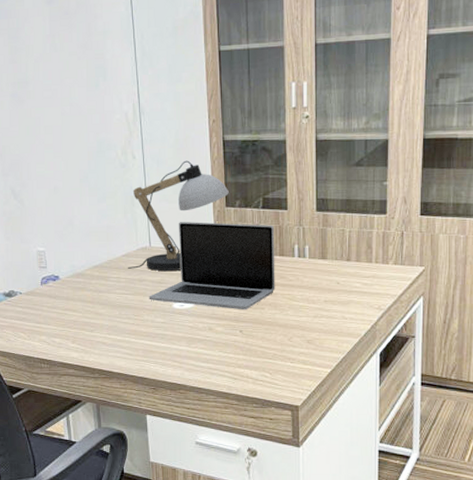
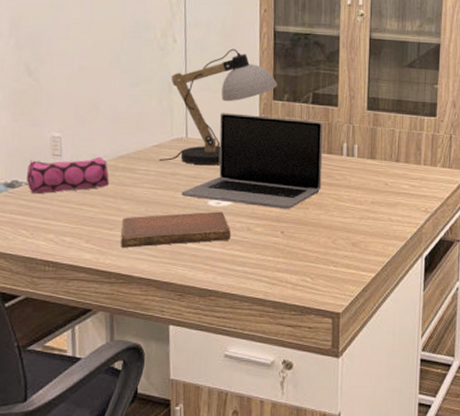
pencil case: none [20,267,87,301] -> present [26,157,109,194]
notebook: none [101,313,194,347] -> present [121,211,230,248]

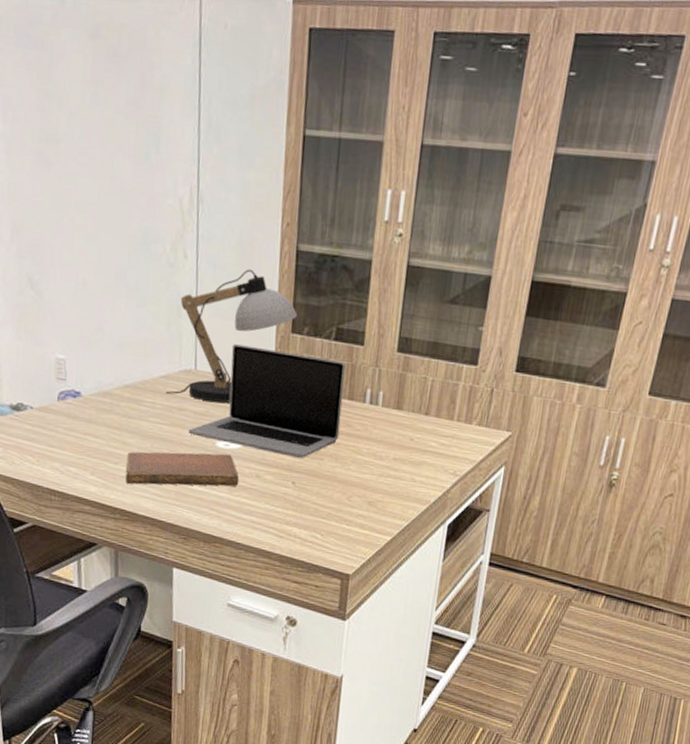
pencil case: present [26,157,109,194] -> none [31,381,114,420]

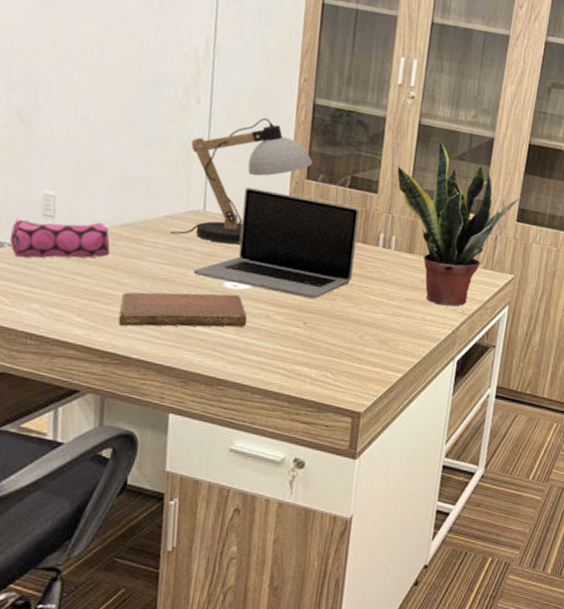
pencil case: none [31,381,114,420] -> present [9,217,110,258]
potted plant: none [384,283,521,467] -> present [397,140,521,307]

